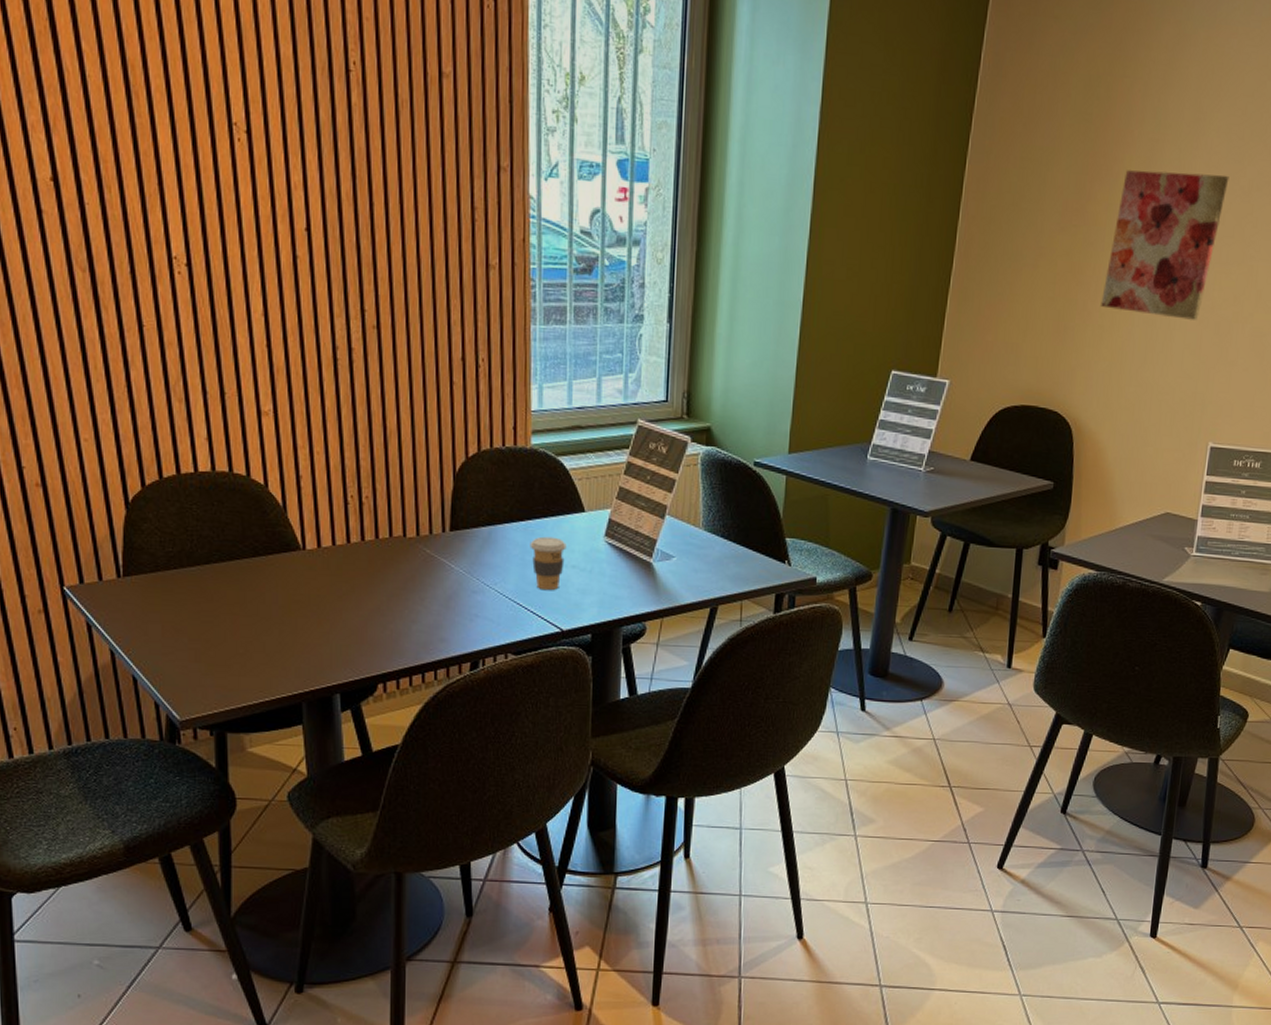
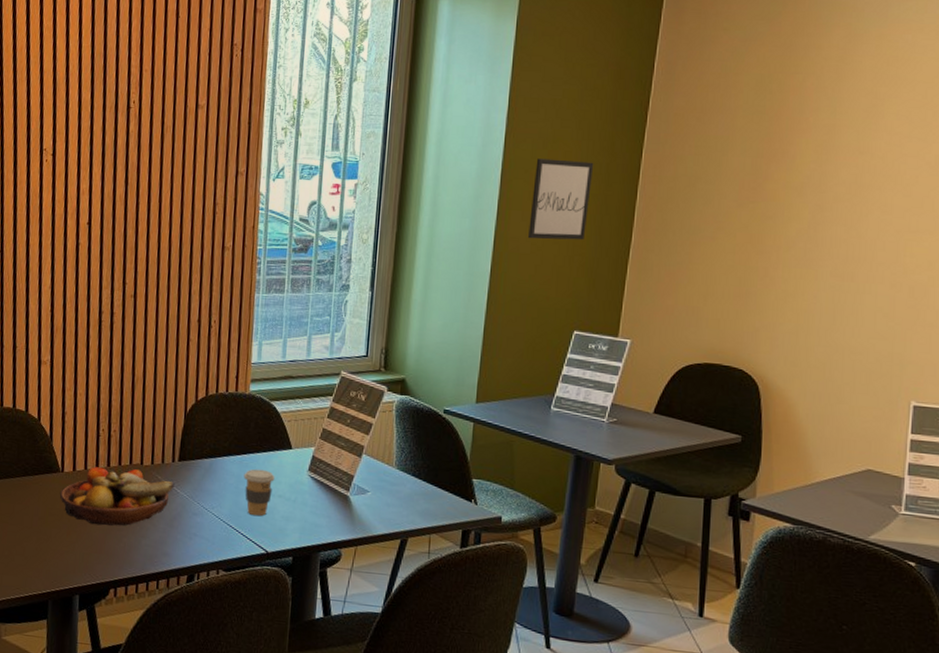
fruit bowl: none [302,542,447,611] -> present [59,467,175,526]
wall art: none [844,165,915,266] -> present [528,158,594,240]
wall art: present [1101,170,1229,320] -> none [783,152,913,285]

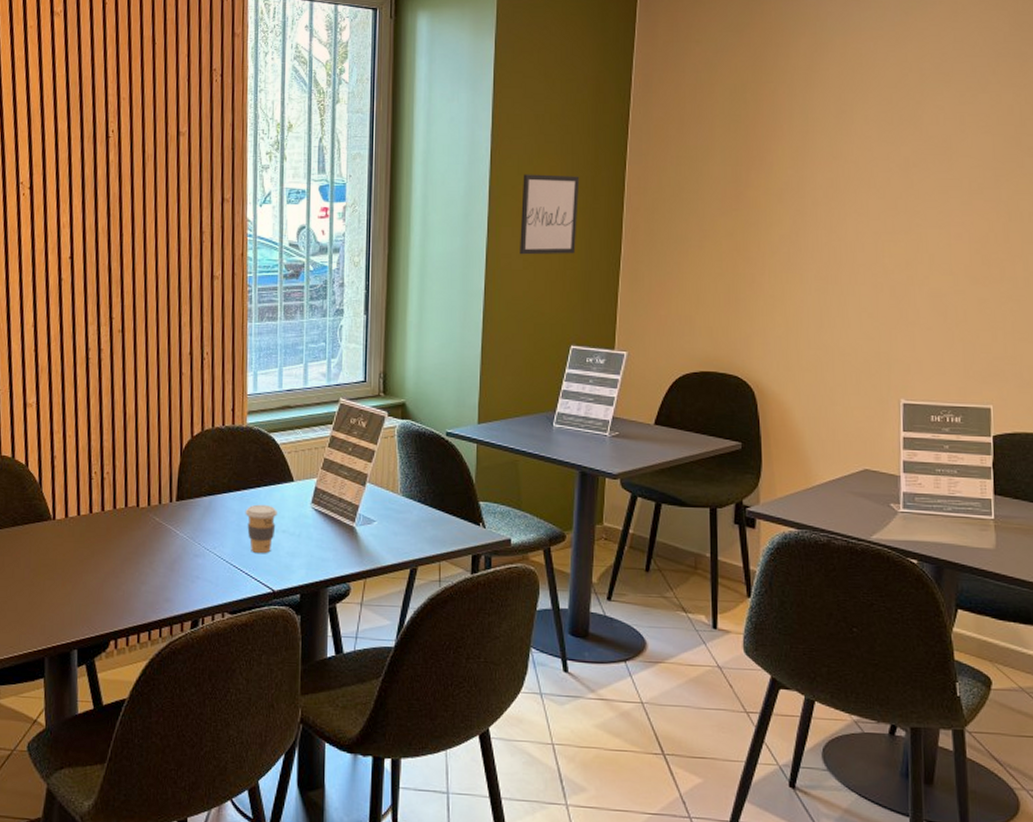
fruit bowl: present [59,467,175,526] -> none [51,512,173,574]

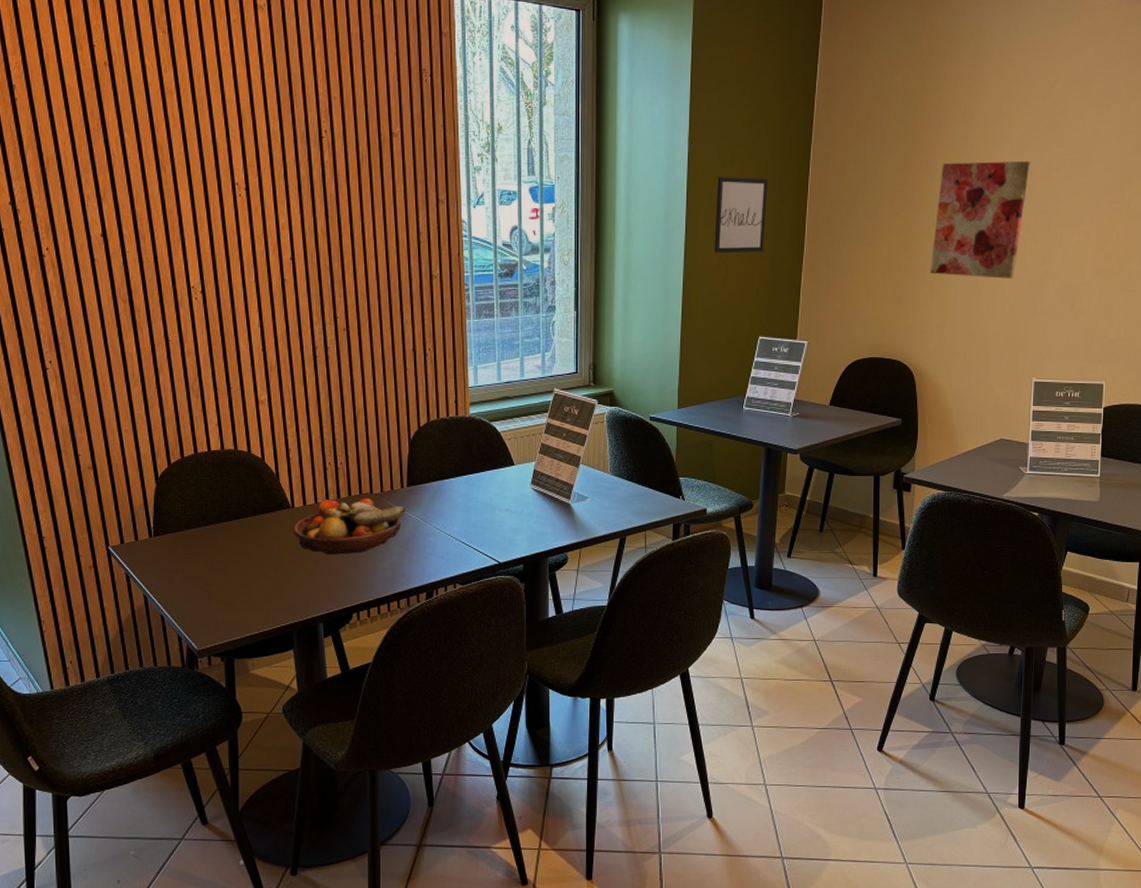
fruit bowl: none [51,512,173,574] -> present [292,498,405,555]
coffee cup: present [245,504,278,554] -> none [471,487,501,531]
wall art: none [770,155,884,285] -> present [930,160,1030,279]

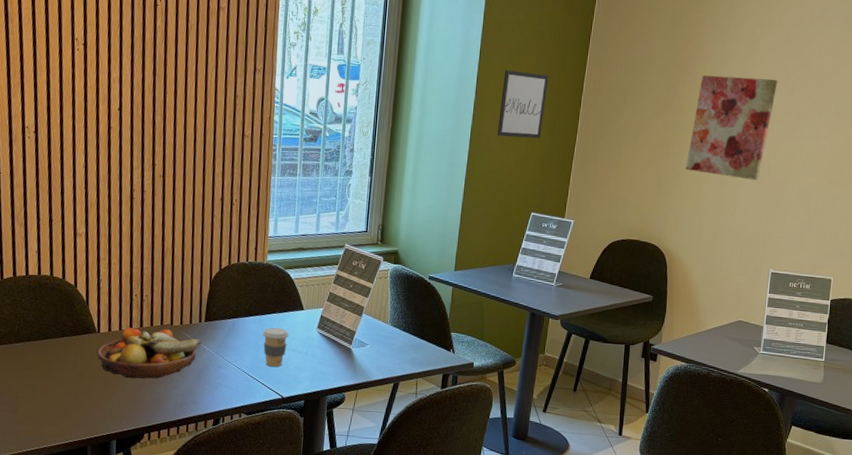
coffee cup: none [471,487,501,531] -> present [262,327,289,368]

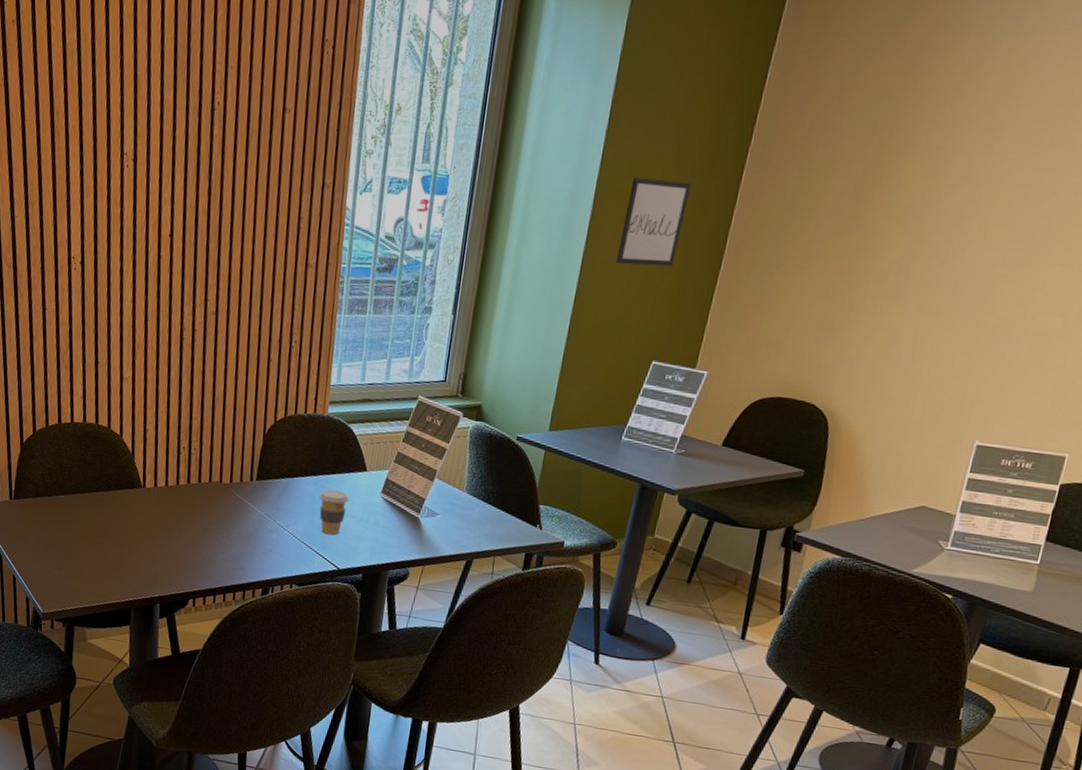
fruit bowl: present [96,327,201,379] -> none [141,483,252,541]
wall art: present [686,75,778,180] -> none [869,177,1023,322]

